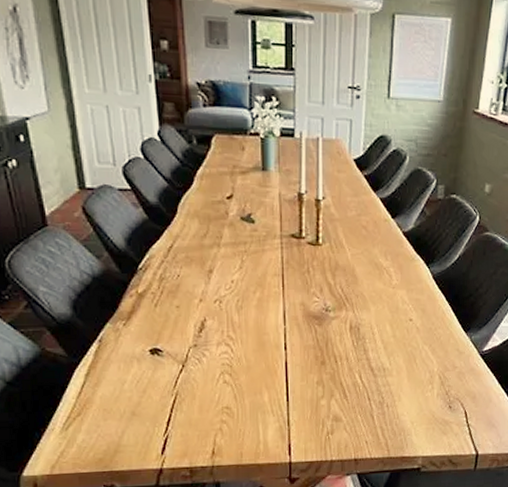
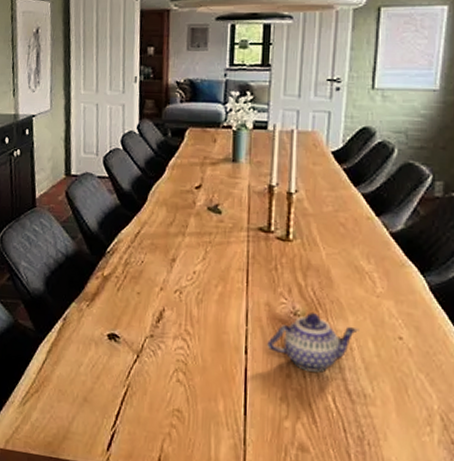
teapot: none [304,307,379,356] -> present [267,313,359,372]

